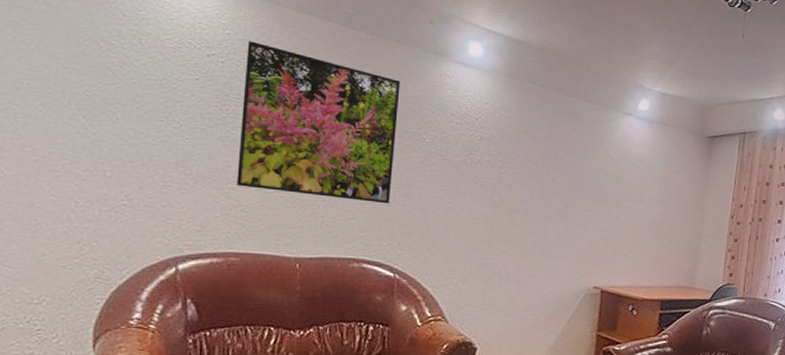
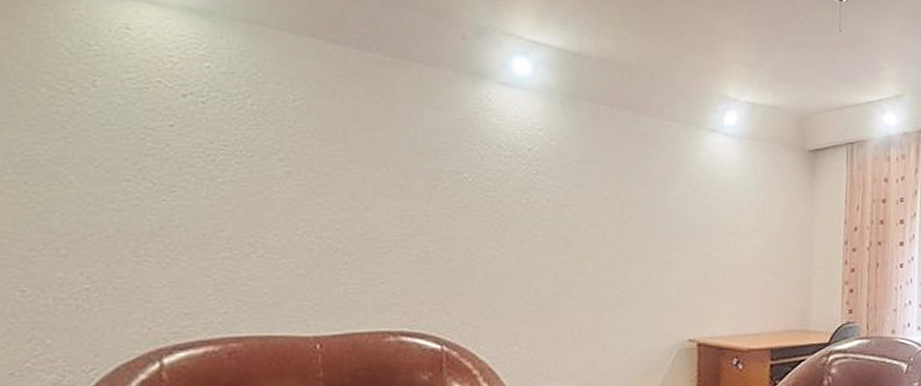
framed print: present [236,41,401,204] -> none [232,74,432,261]

